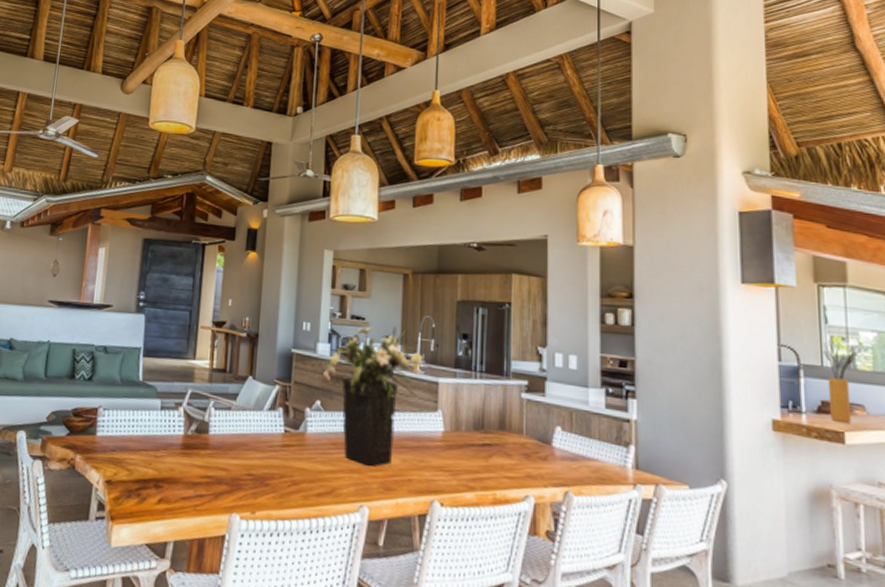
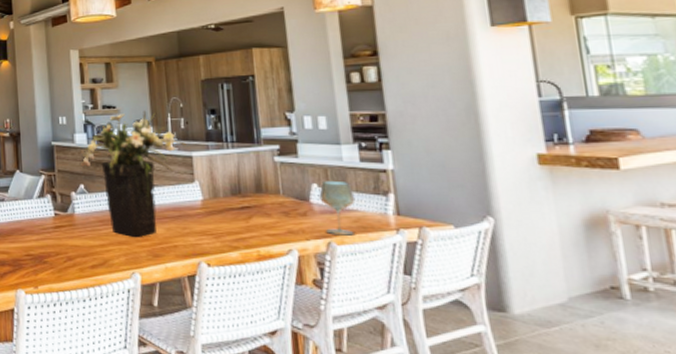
wine glass: none [562,424,597,487] -> present [319,180,356,236]
vase: present [822,340,863,423] -> none [586,69,632,148]

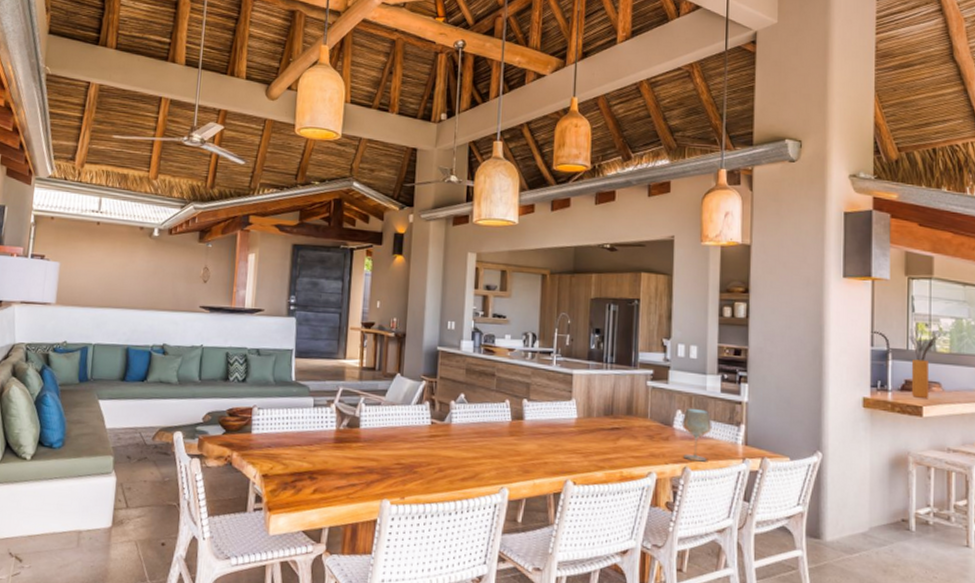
flower arrangement: present [81,110,187,237] -> none [464,323,569,452]
vase: none [586,69,632,148] -> present [908,326,943,398]

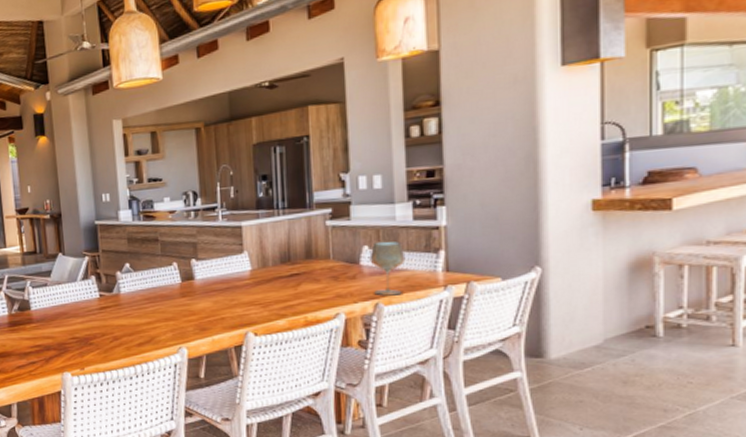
vase: present [908,326,943,398] -> none [652,106,700,190]

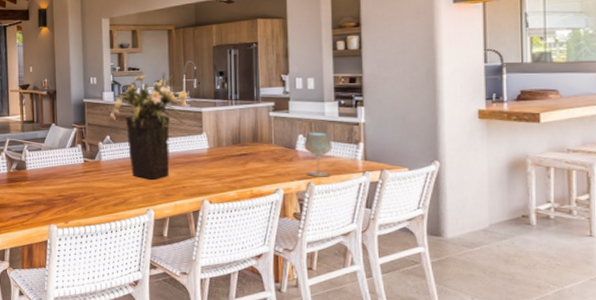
flower arrangement: none [126,181,236,313] -> present [108,72,198,180]

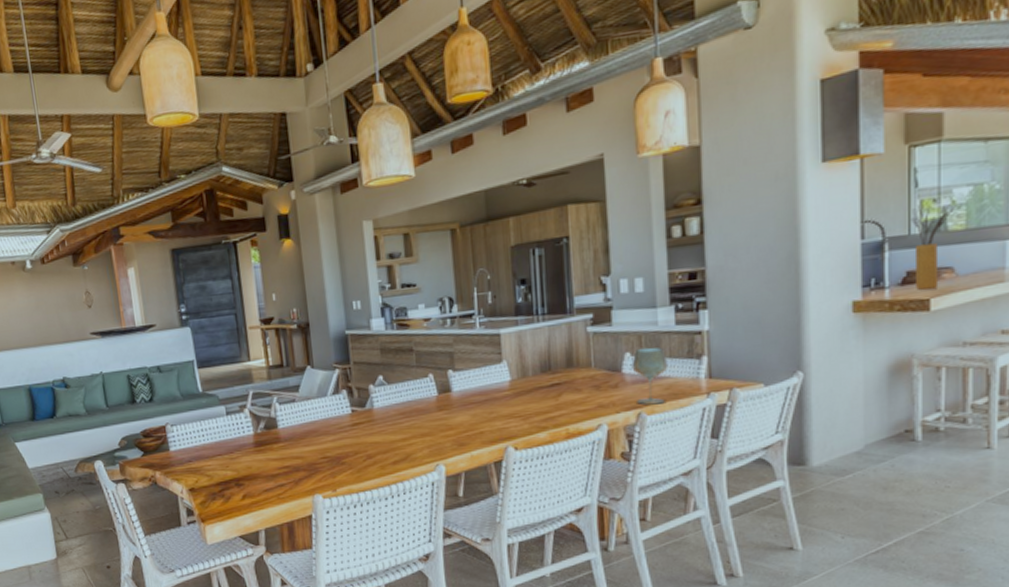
flower arrangement: present [108,72,198,180] -> none [379,286,494,427]
vase: none [523,40,559,105] -> present [910,204,956,290]

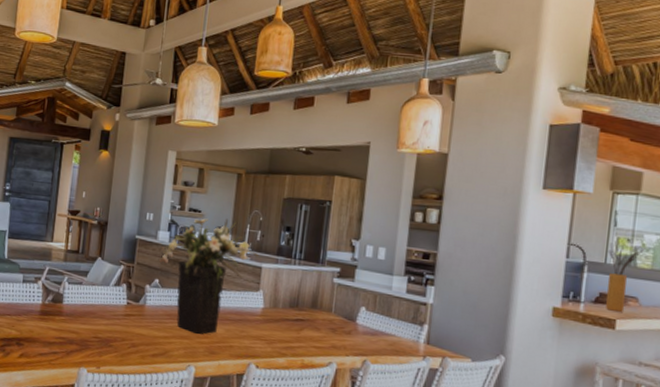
flower arrangement: none [379,286,494,427] -> present [159,218,259,334]
wine glass: present [631,346,669,405] -> none [364,305,395,357]

